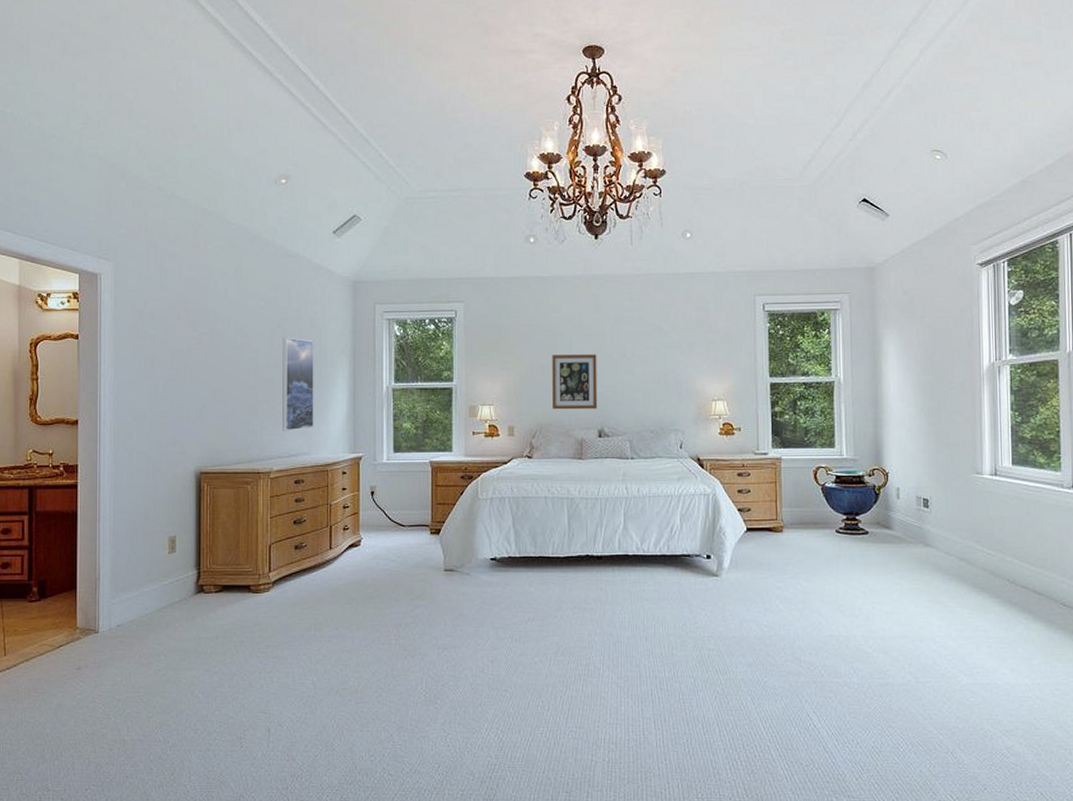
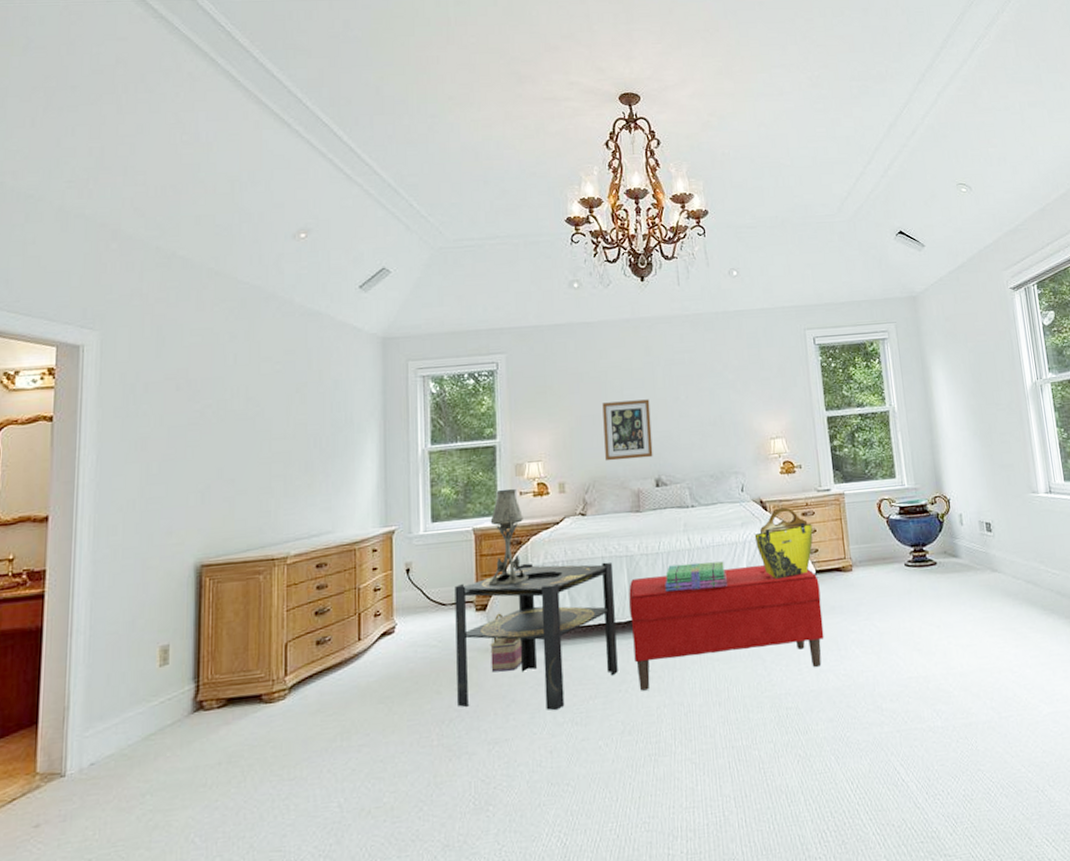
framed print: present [282,337,314,431] -> none [302,402,339,509]
side table: none [412,496,555,627] -> present [454,562,618,711]
table lamp: none [442,428,478,514] -> present [488,489,529,586]
basket: none [442,538,469,588] -> present [490,613,522,672]
bench: none [567,519,750,619] -> present [628,565,824,691]
stack of books: none [602,510,660,535] -> present [665,561,727,592]
tote bag: none [689,466,747,533] -> present [754,507,813,580]

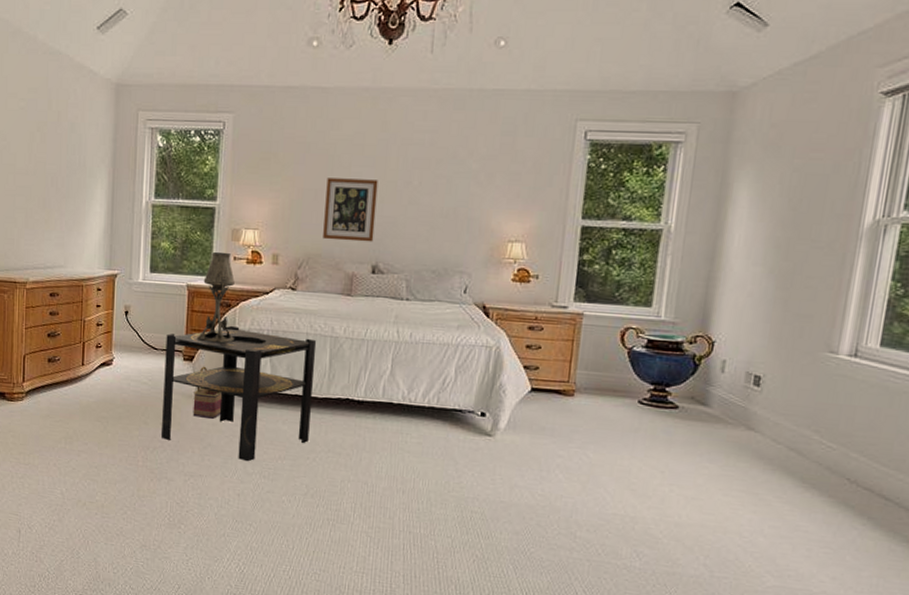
bench: present [628,565,824,691] -> none [326,360,533,482]
stack of books: present [665,561,727,592] -> none [366,354,432,385]
tote bag: present [754,507,813,580] -> none [469,317,538,389]

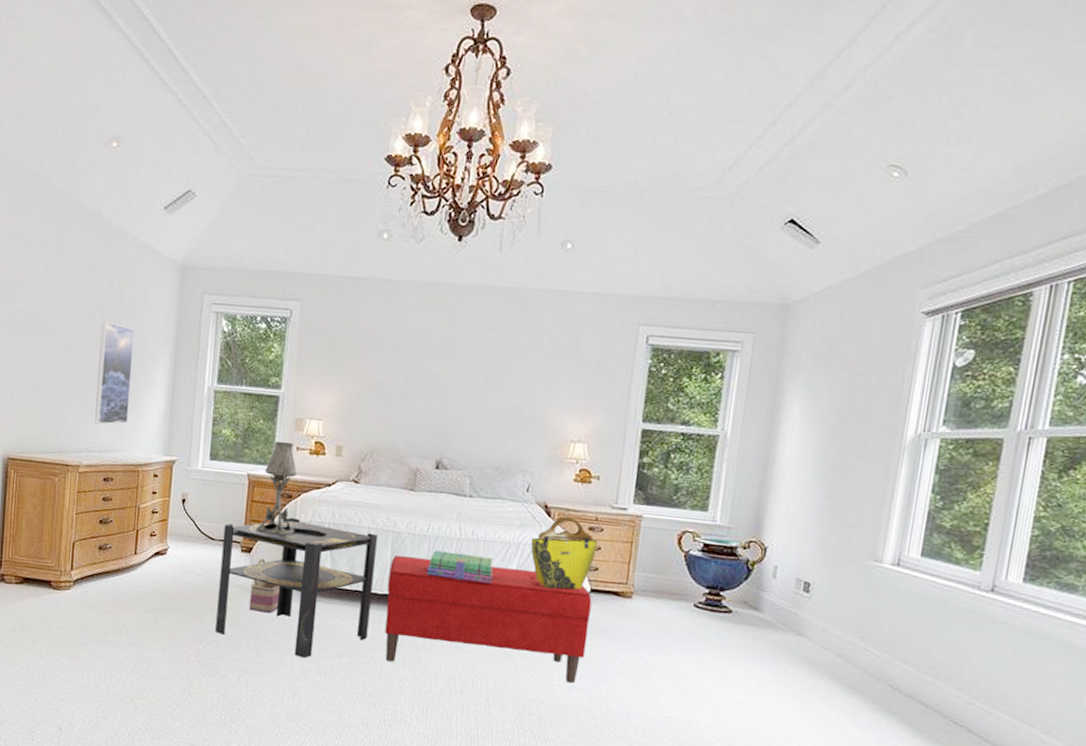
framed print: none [39,142,73,242] -> present [95,321,135,425]
wall art: present [323,178,378,242] -> none [387,371,445,437]
bench: none [326,360,533,482] -> present [385,555,592,684]
stack of books: none [366,354,432,385] -> present [427,550,494,584]
tote bag: none [469,317,538,389] -> present [531,516,598,590]

